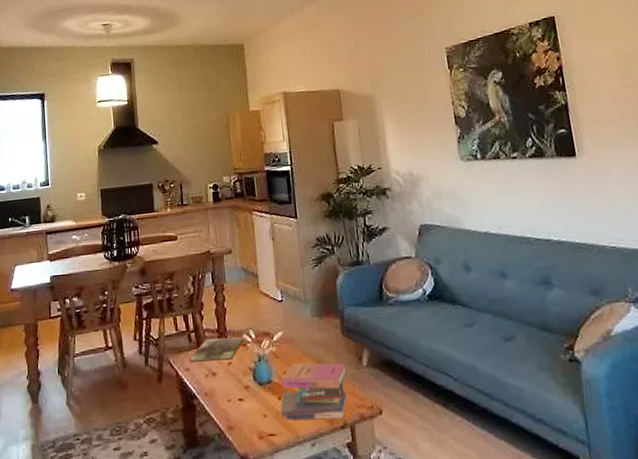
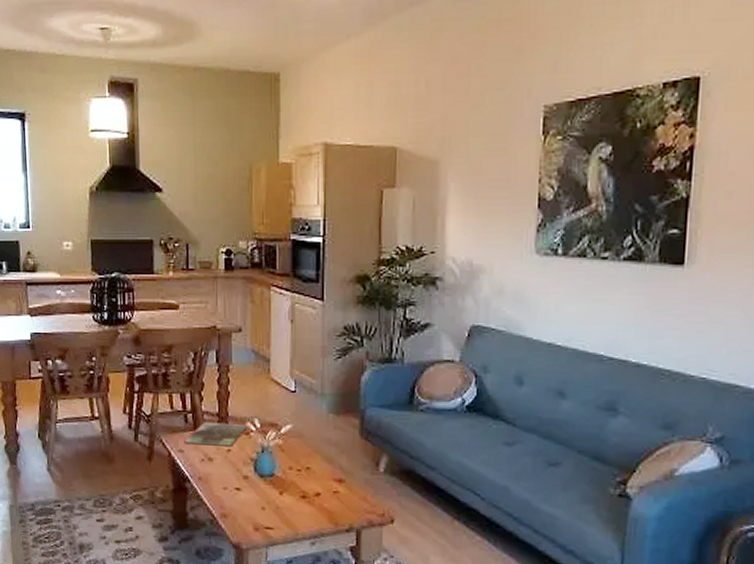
books: present [281,362,347,420] -> none [282,459,360,522]

